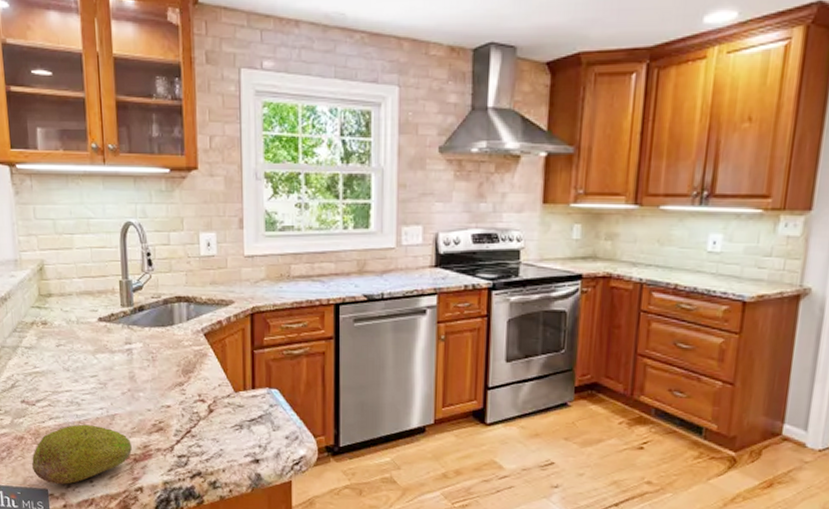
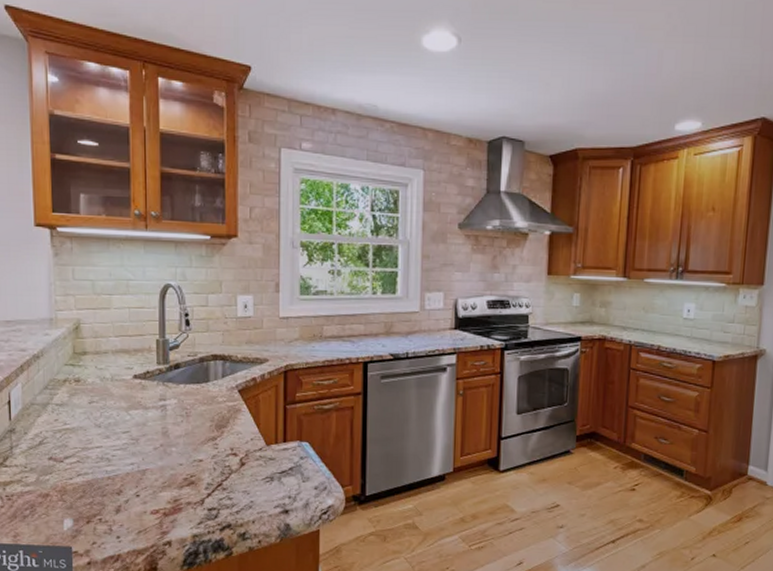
fruit: present [31,424,132,485] -> none [56,480,162,542]

